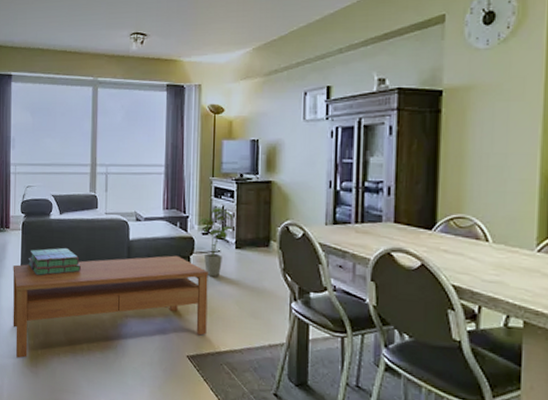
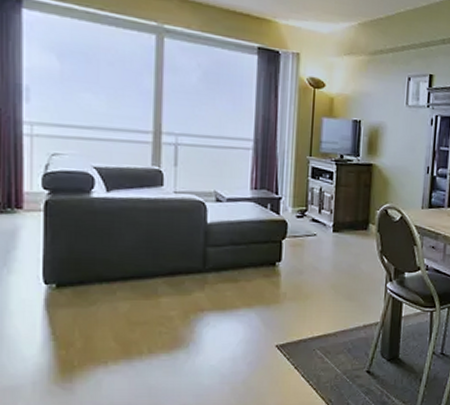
coffee table: present [13,255,208,359] -> none [29,240,303,375]
stack of books: present [28,247,82,276] -> none [56,233,140,270]
house plant: present [199,208,233,277] -> none [293,189,332,262]

